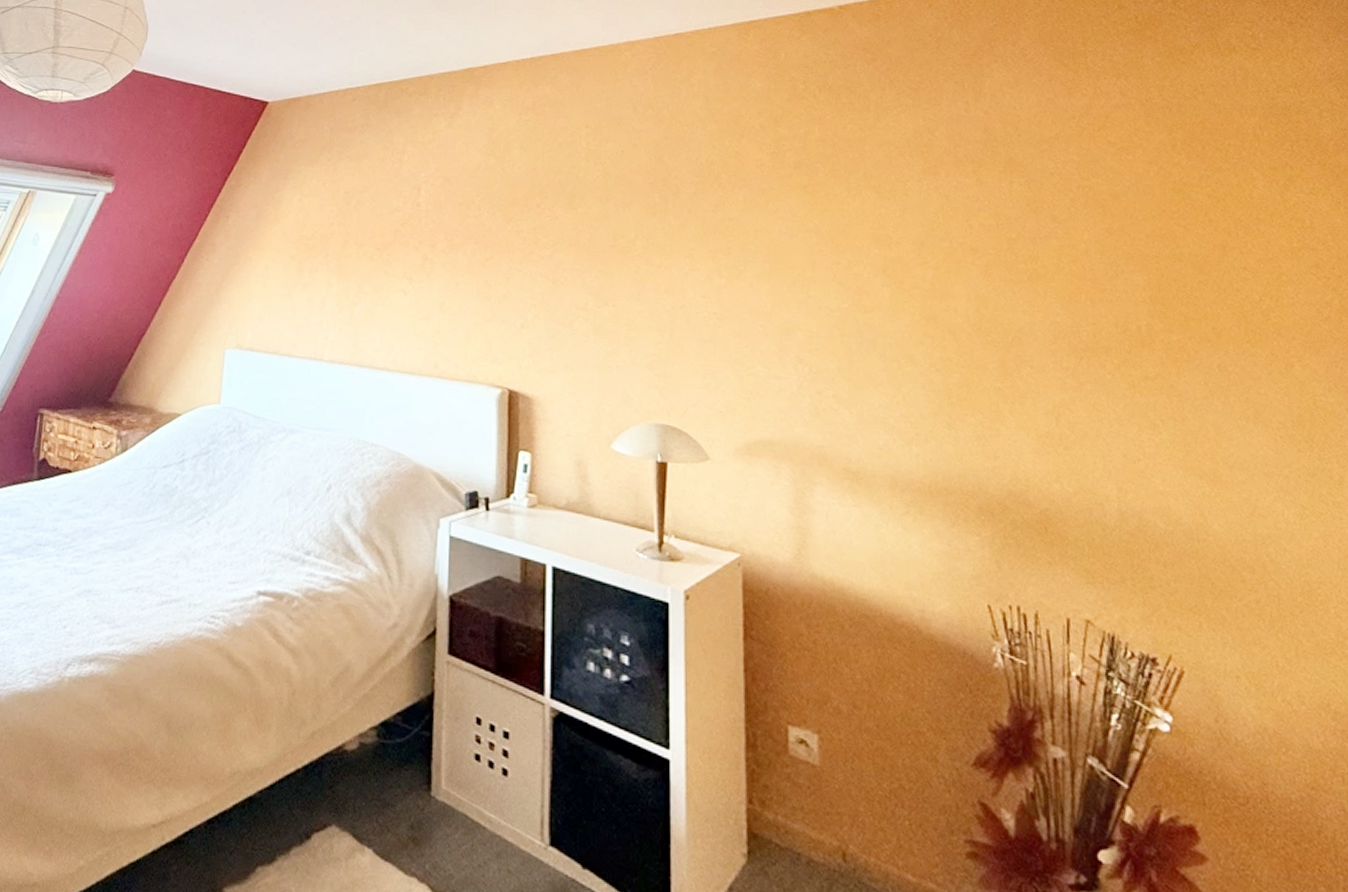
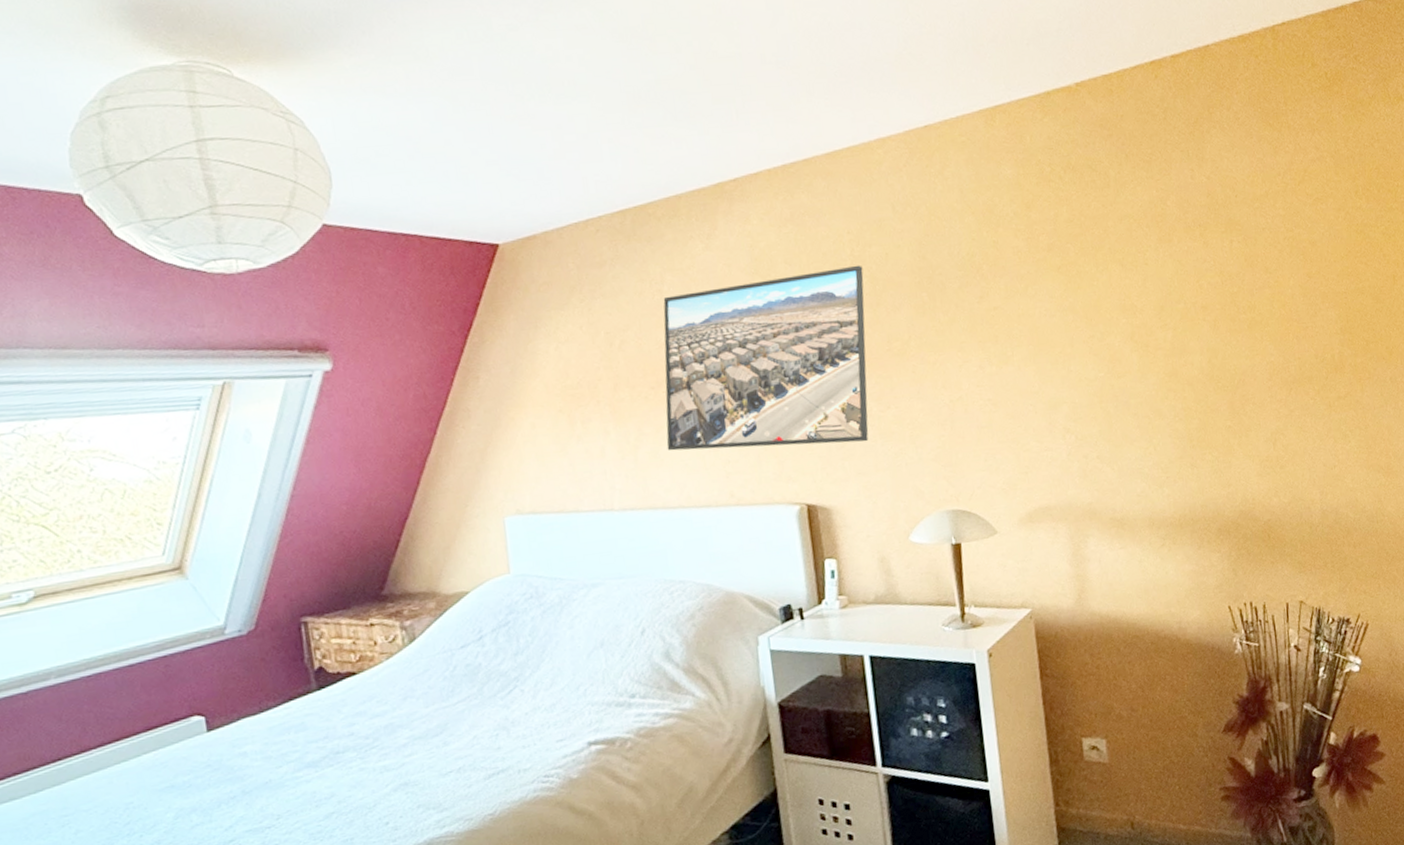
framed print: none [382,158,597,336] -> present [663,265,869,451]

